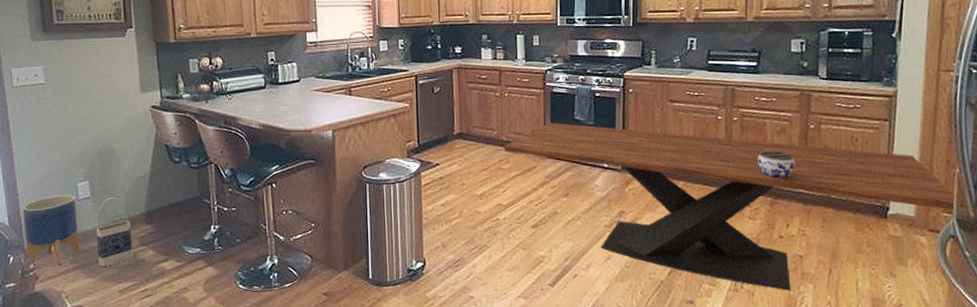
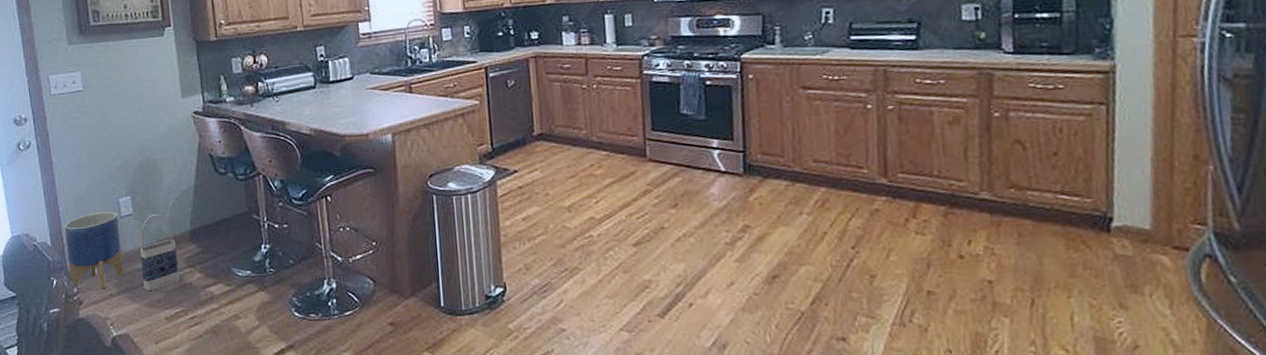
dining table: present [504,122,957,291] -> none [595,118,1213,326]
jar: present [758,151,795,179] -> none [923,146,976,183]

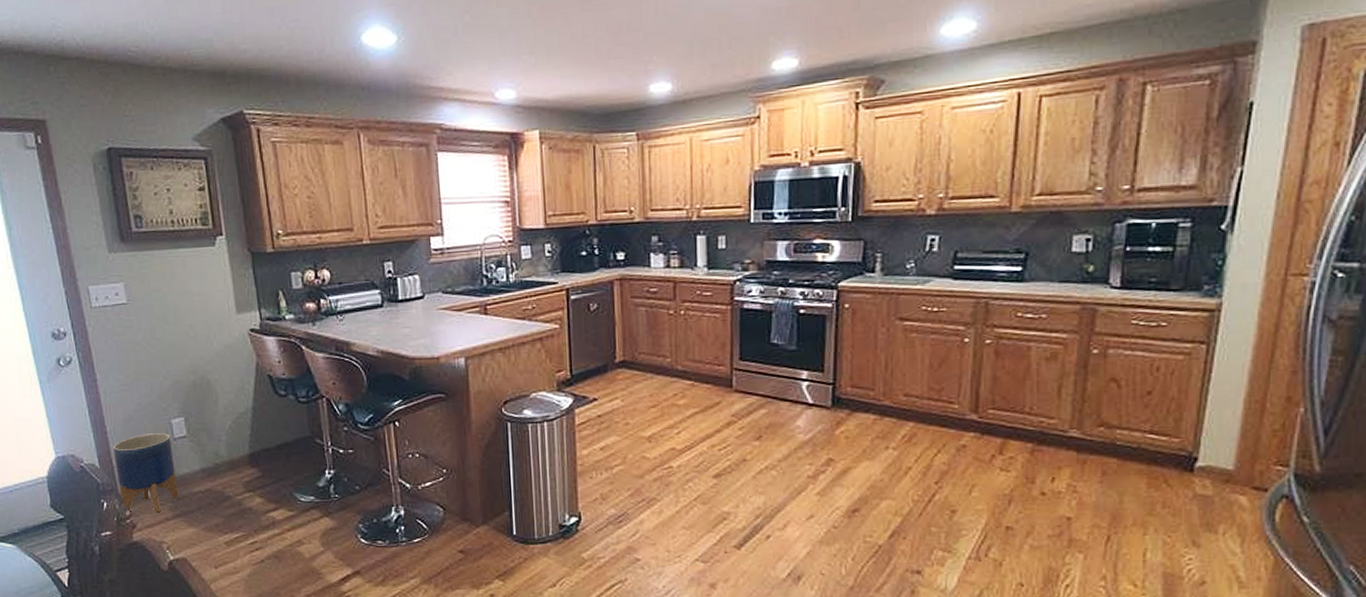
bag: present [140,214,179,292] -> none [196,437,239,516]

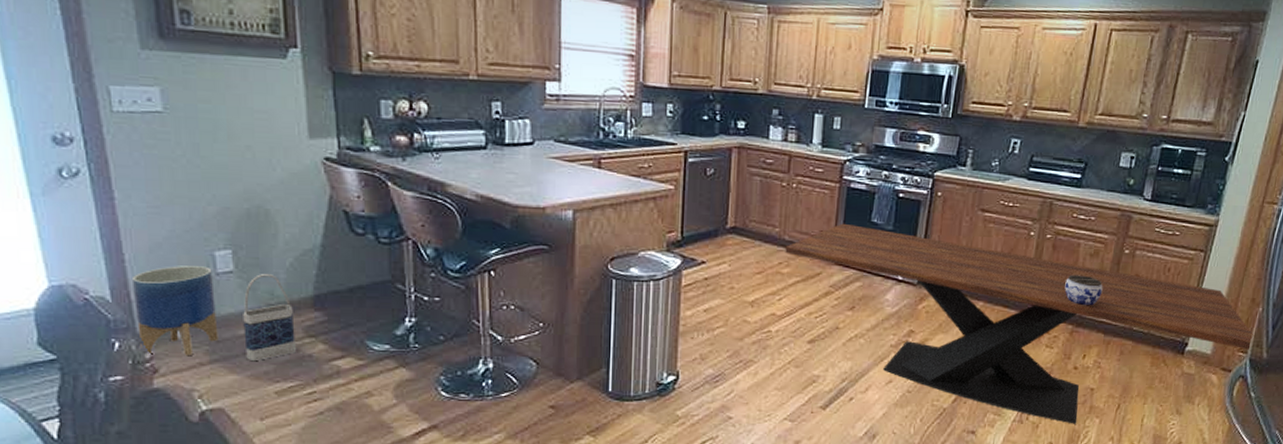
bag: none [196,437,239,516] -> present [243,274,296,362]
dining table: none [679,347,1297,561] -> present [785,223,1254,424]
jar: none [1017,383,1068,420] -> present [1064,274,1103,306]

